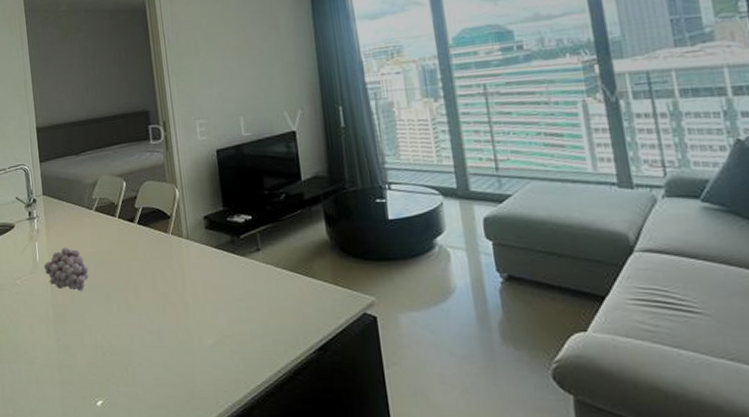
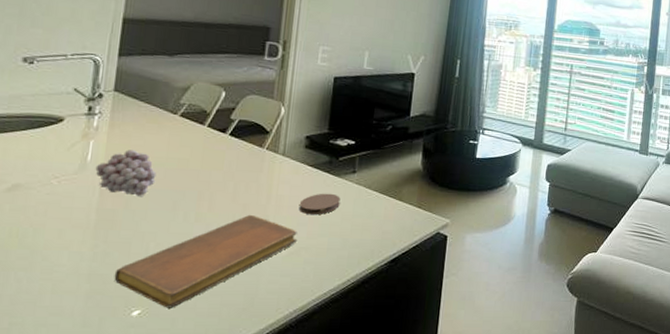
notebook: none [76,302,220,399] -> present [114,214,298,308]
coaster: none [213,275,252,300] -> present [298,193,341,215]

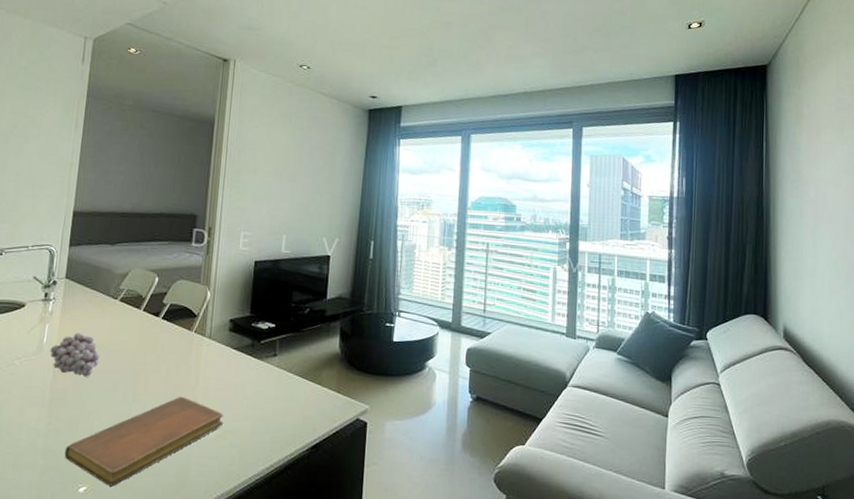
coaster: present [298,193,341,215] -> none [224,376,263,398]

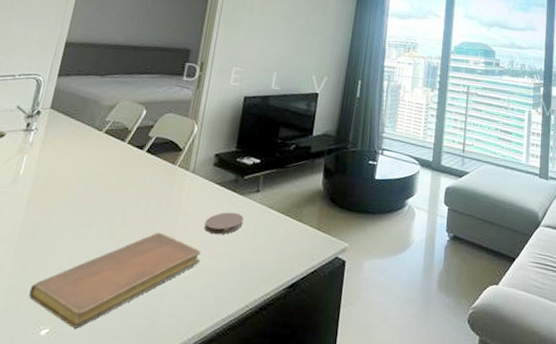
fruit: present [50,332,100,377] -> none [25,164,78,211]
coaster: none [224,376,263,398] -> present [204,212,244,235]

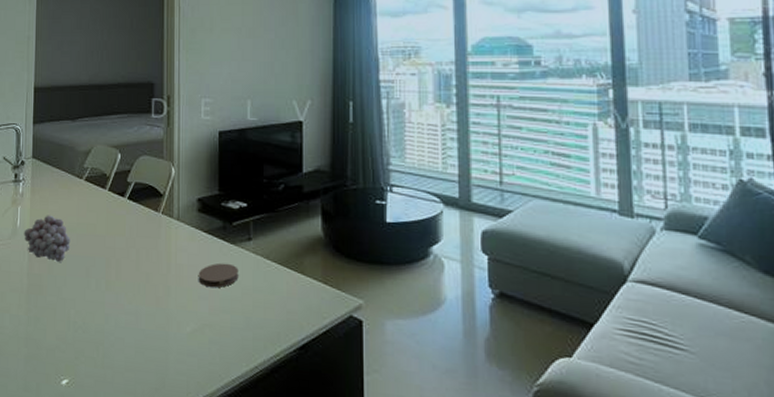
fruit: none [25,164,78,211] -> present [24,215,71,262]
notebook: present [28,232,201,329] -> none [45,284,200,381]

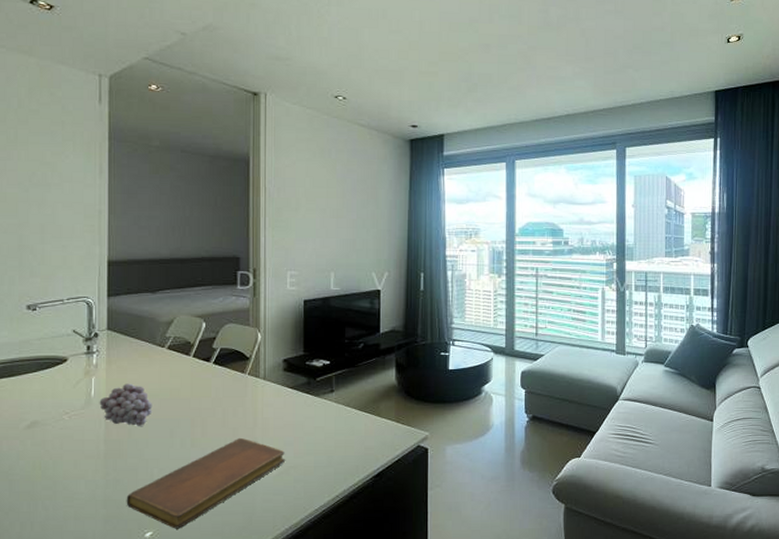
notebook: none [45,284,200,381] -> present [126,437,286,529]
coaster: present [198,263,239,288] -> none [284,413,322,435]

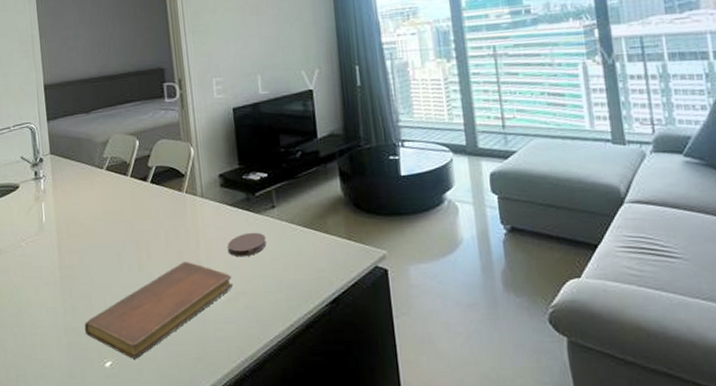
fruit: present [99,383,152,426] -> none [50,207,99,251]
coaster: none [284,413,322,435] -> present [227,232,267,257]

